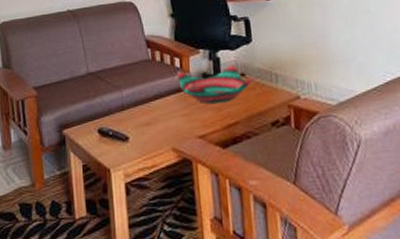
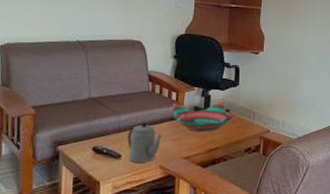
teapot: none [132,96,170,145] -> present [127,122,162,163]

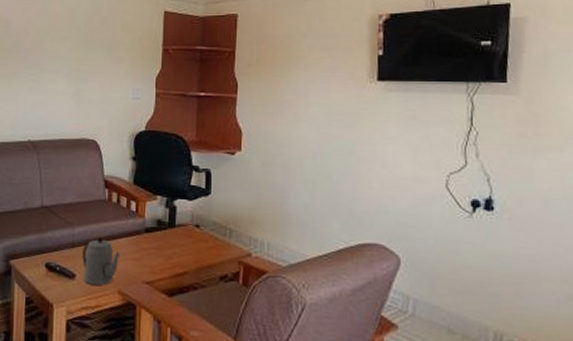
decorative bowl: present [172,101,236,132] -> none [131,214,208,252]

